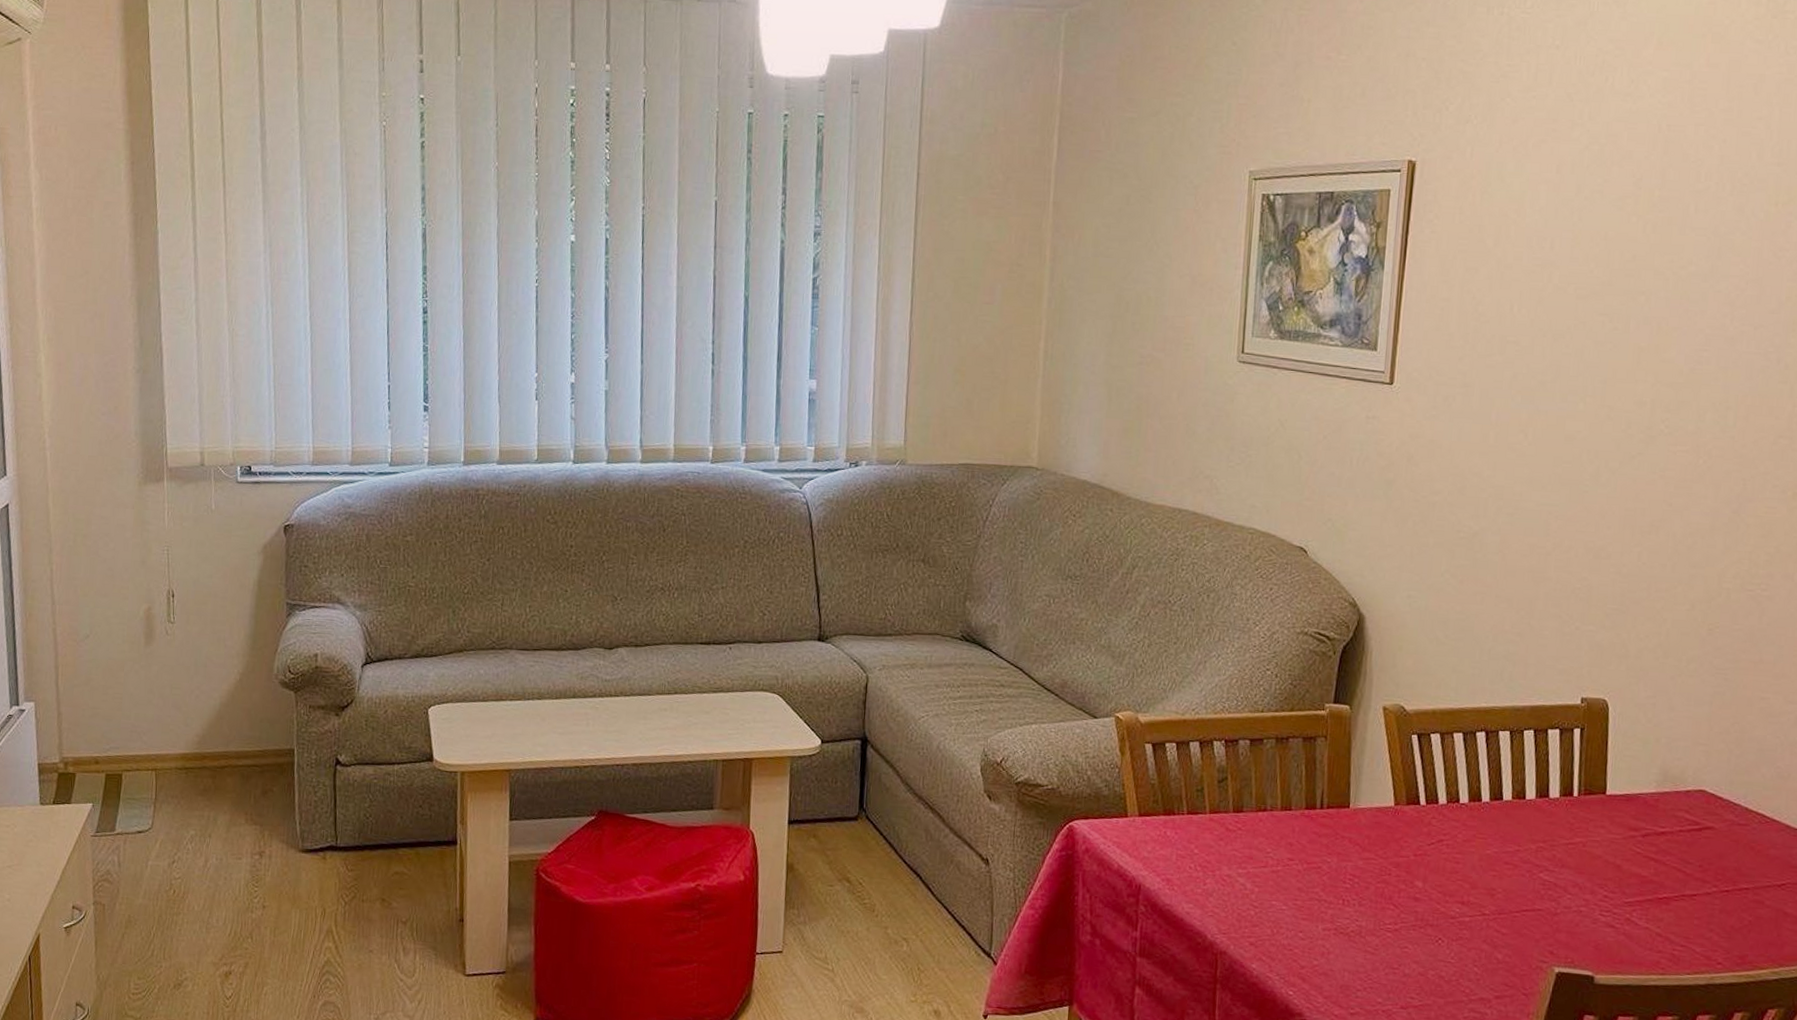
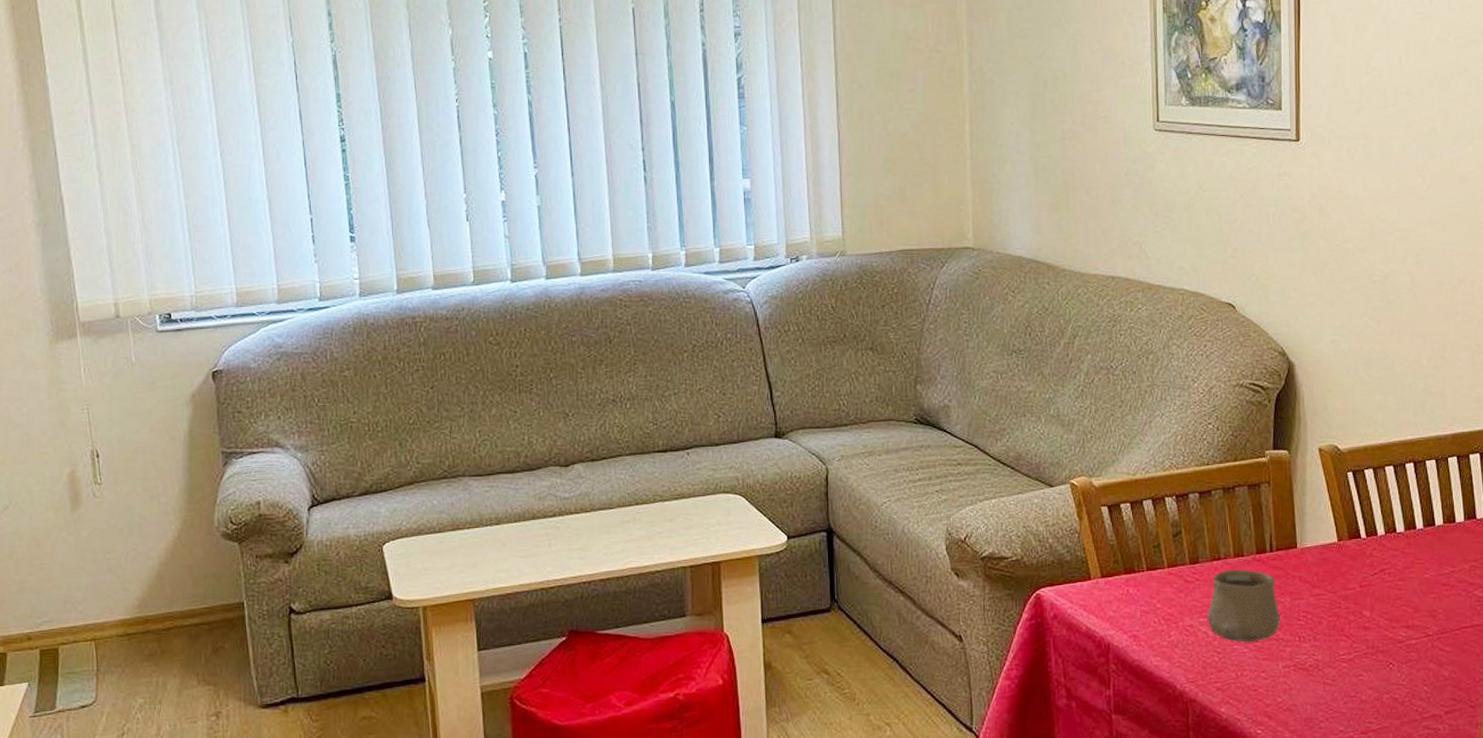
cup: none [1245,822,1325,900] -> present [1206,569,1280,642]

